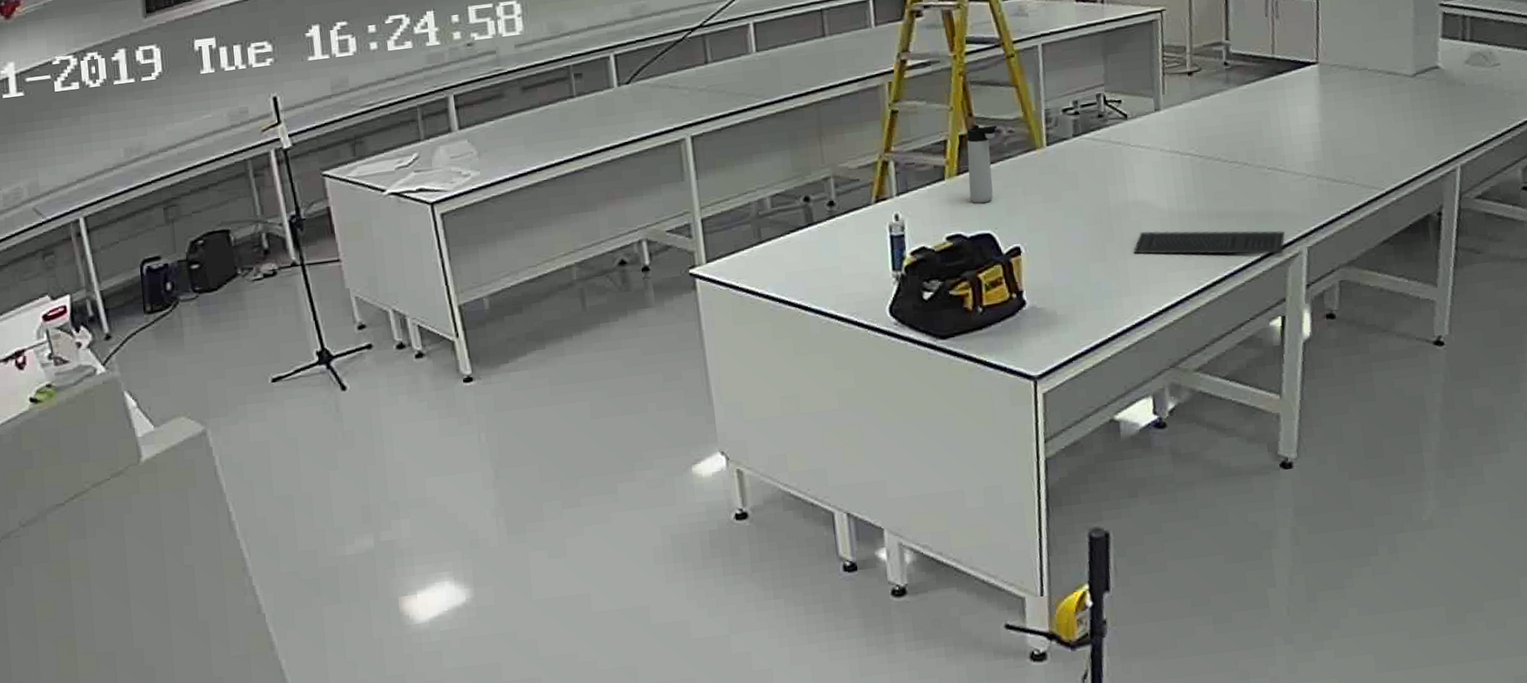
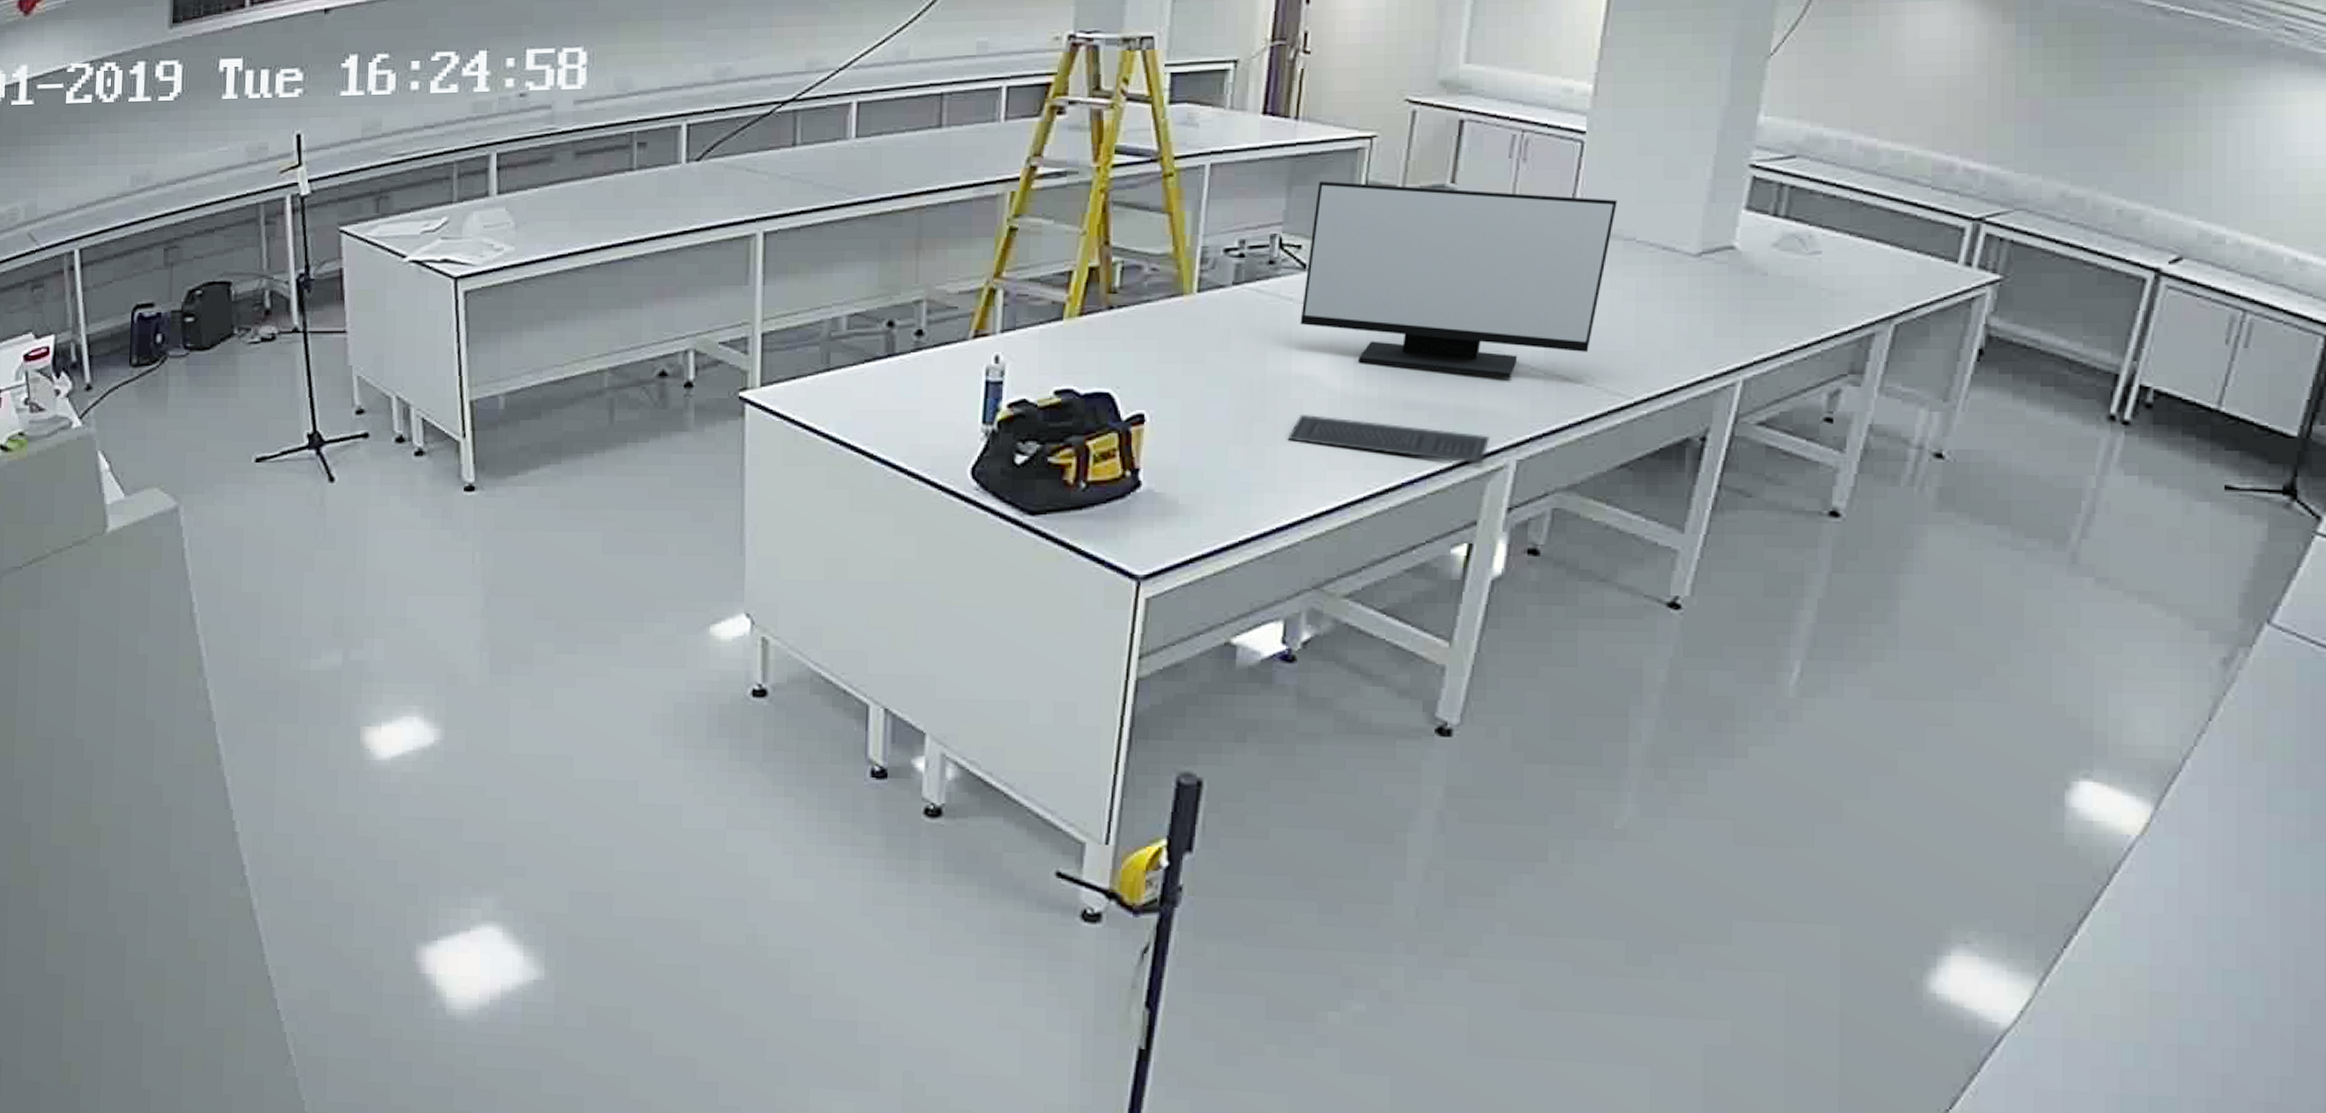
thermos bottle: present [966,124,998,203] -> none [1091,256,1139,355]
monitor: none [1126,40,1350,187] -> present [1300,181,1617,378]

